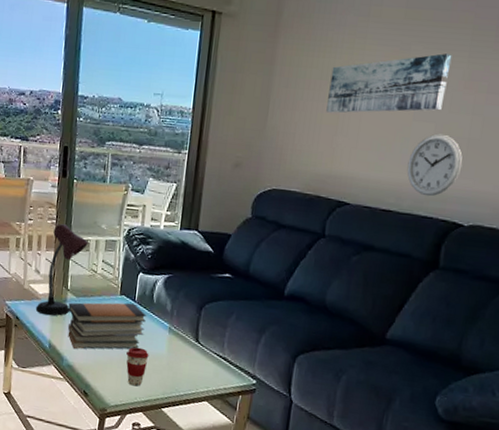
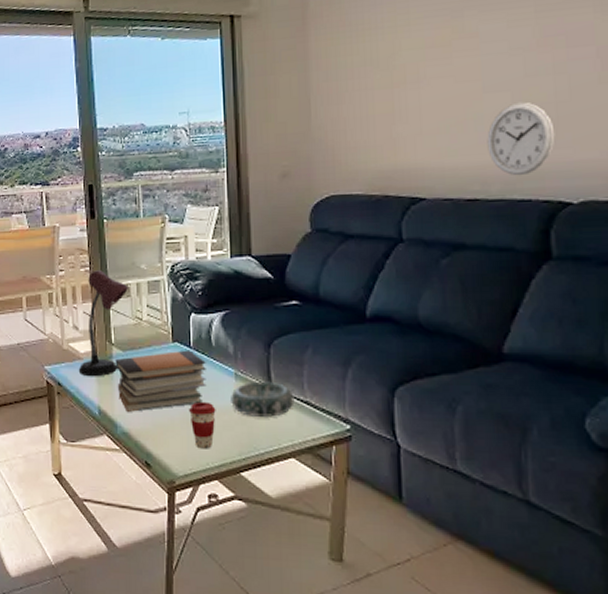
decorative bowl: none [162,336,215,367] -> present [231,381,295,417]
wall art: present [326,53,452,113] -> none [376,13,516,101]

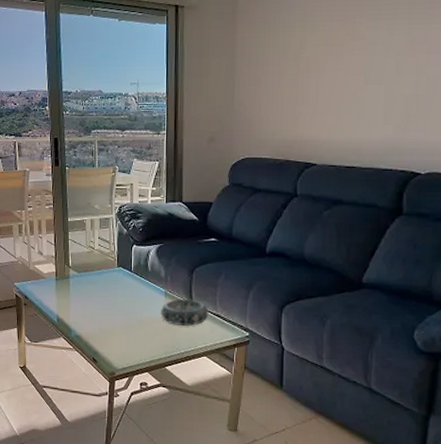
desk lamp: present [78,270,128,377] -> none [42,208,84,292]
book stack: present [115,350,206,412] -> none [72,273,143,320]
coffee cup: present [189,401,216,449] -> none [128,313,149,349]
wall clock: present [487,102,555,176] -> none [364,94,414,151]

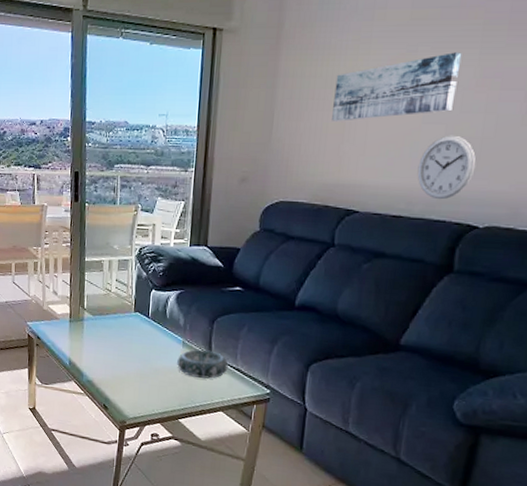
wall art: none [286,23,393,85] -> present [332,52,462,121]
wall clock: none [364,94,414,151] -> present [417,135,476,200]

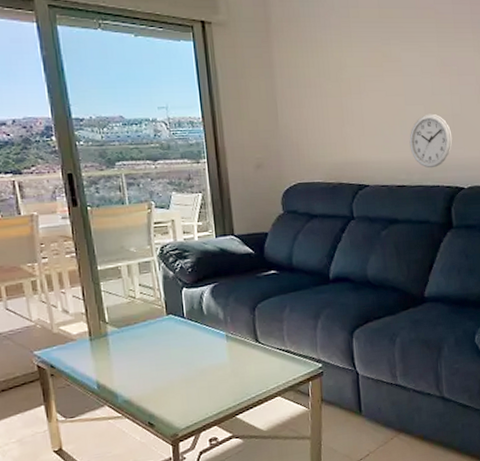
decorative bowl: present [177,349,229,379] -> none [223,338,278,369]
wall art: present [332,52,462,121] -> none [327,45,426,106]

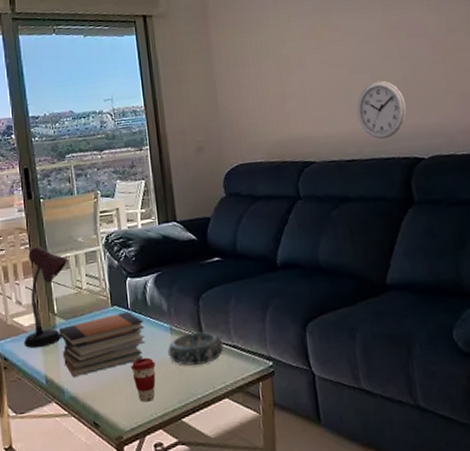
desk lamp: none [72,255,119,356] -> present [23,246,67,349]
book stack: none [111,320,201,382] -> present [59,311,145,377]
coffee cup: none [187,362,211,403] -> present [131,357,156,402]
decorative bowl: none [223,338,278,369] -> present [168,331,224,366]

